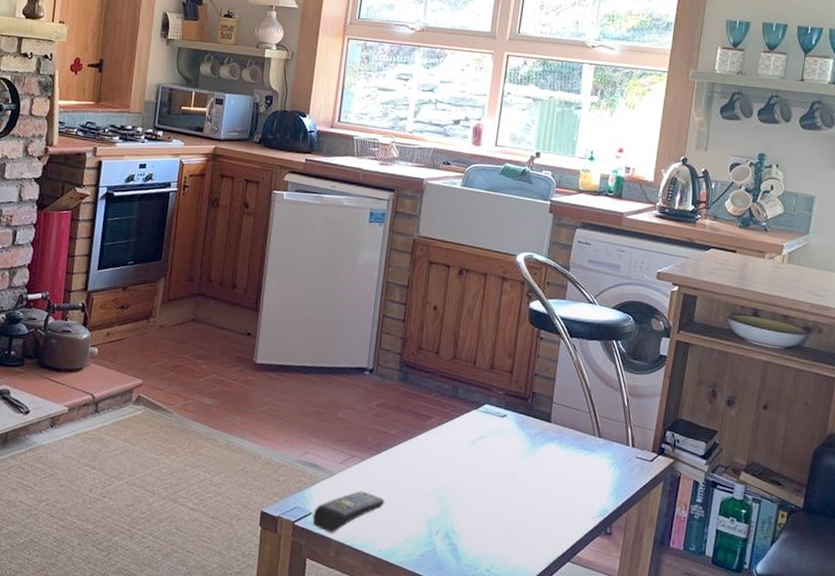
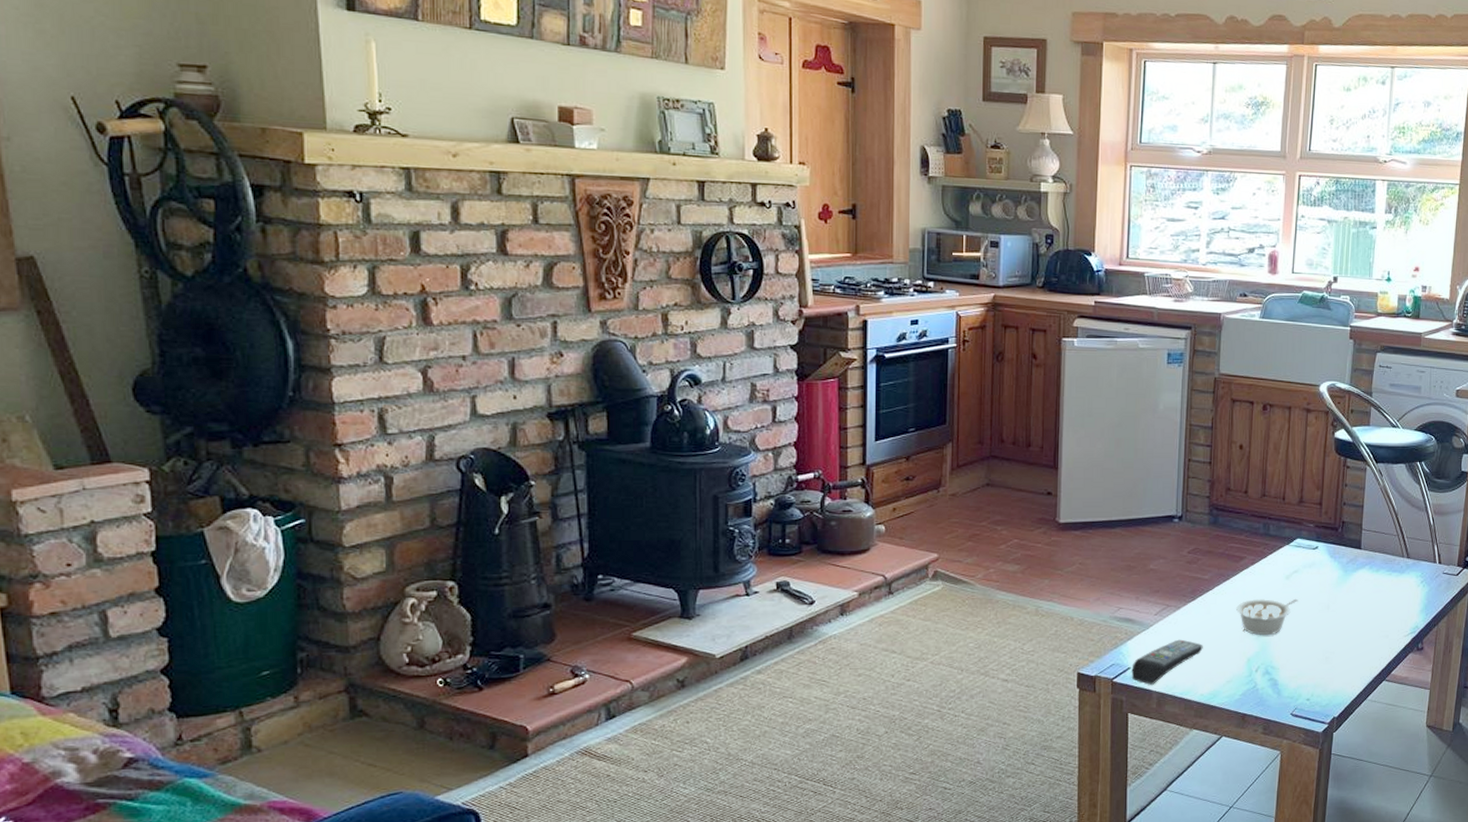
legume: none [420,459,483,499] -> present [1236,598,1298,636]

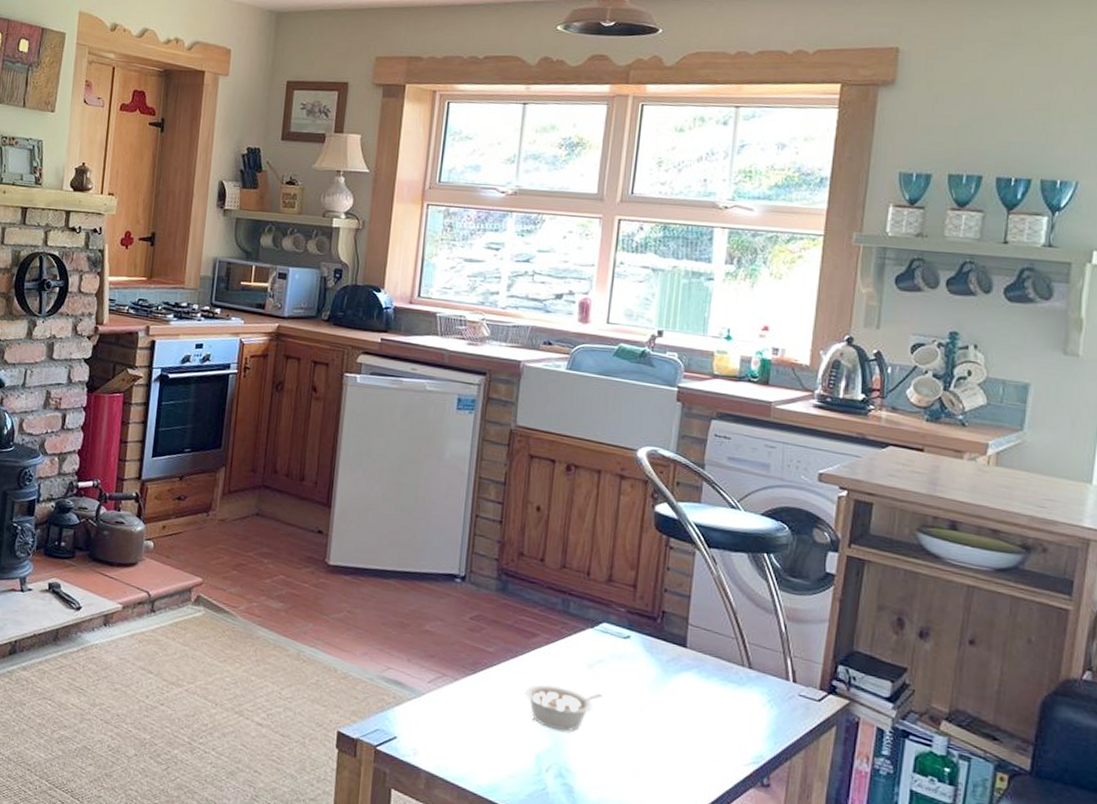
remote control: present [1131,639,1203,685] -> none [397,715,483,762]

